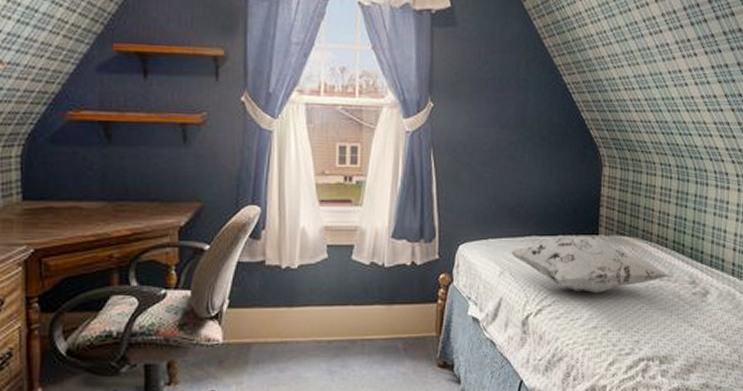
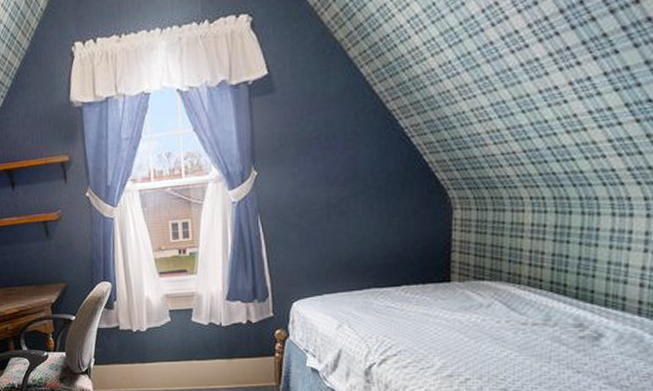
decorative pillow: present [510,236,671,293] -> none [347,283,548,341]

